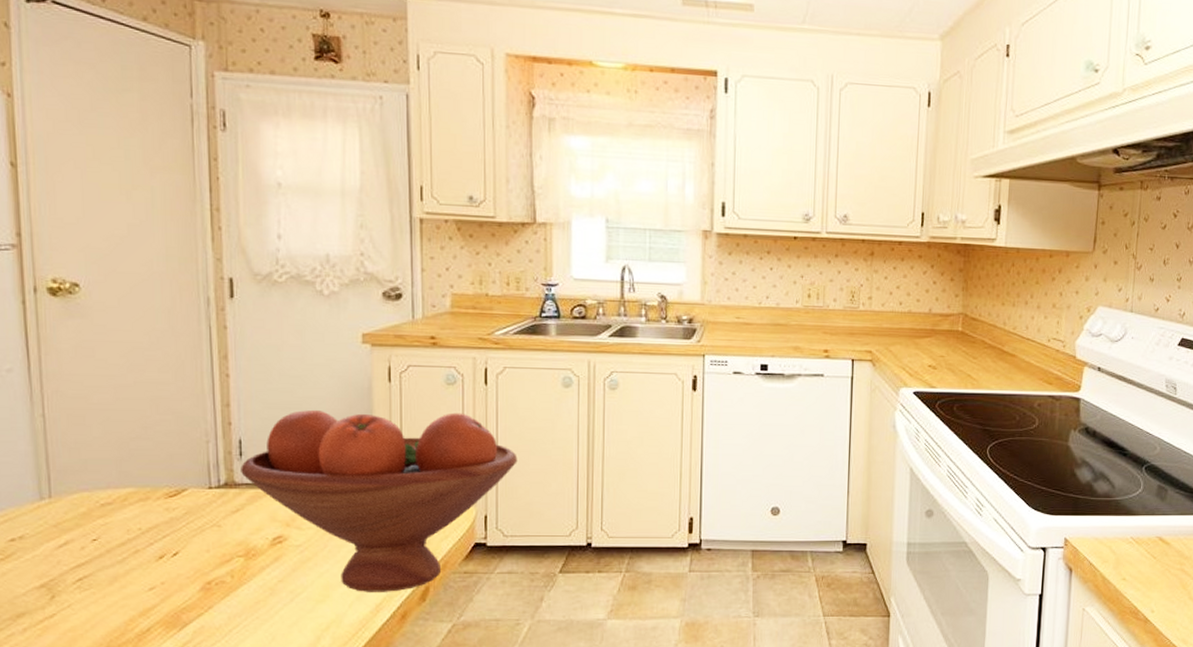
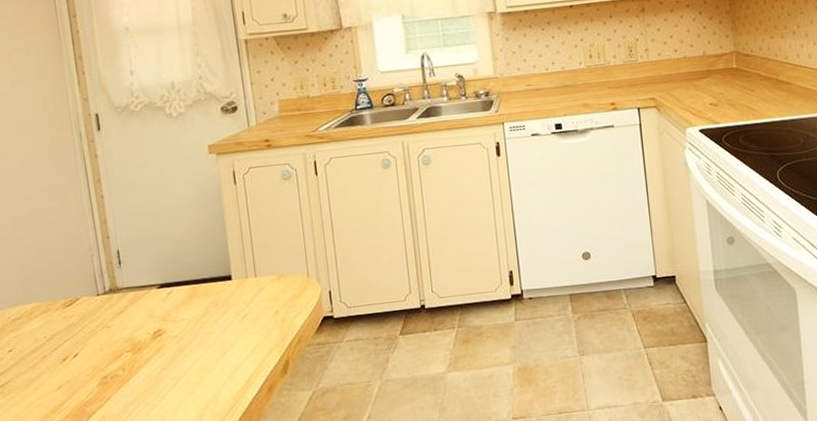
fruit bowl: present [241,409,517,592] -> none [121,203,352,372]

